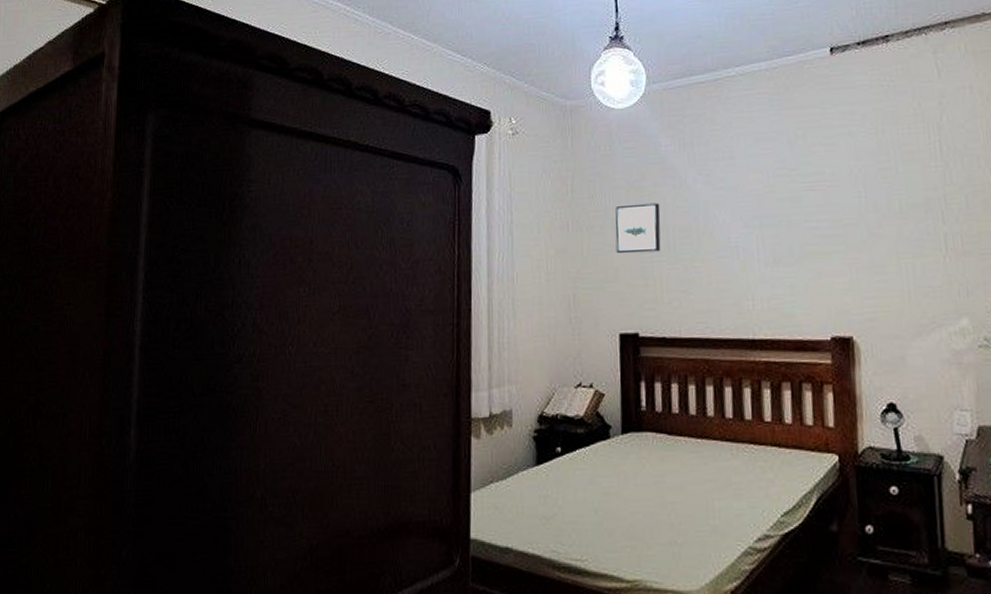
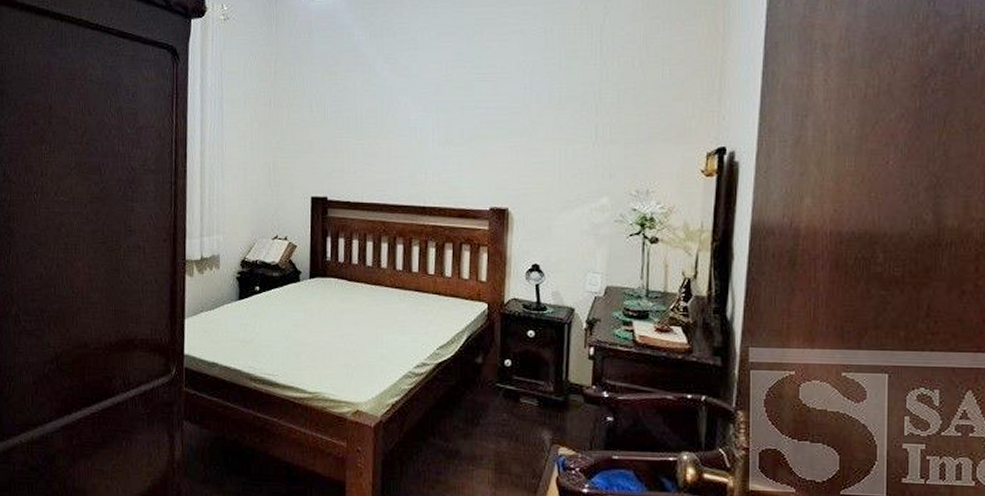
wall art: present [615,202,661,254] -> none [311,86,351,129]

